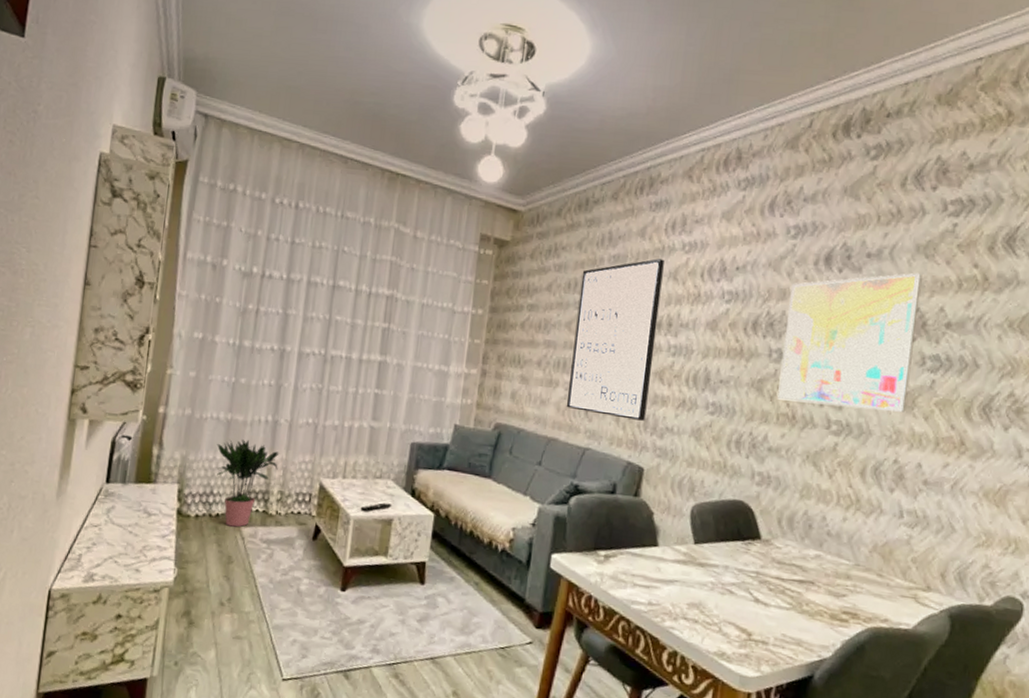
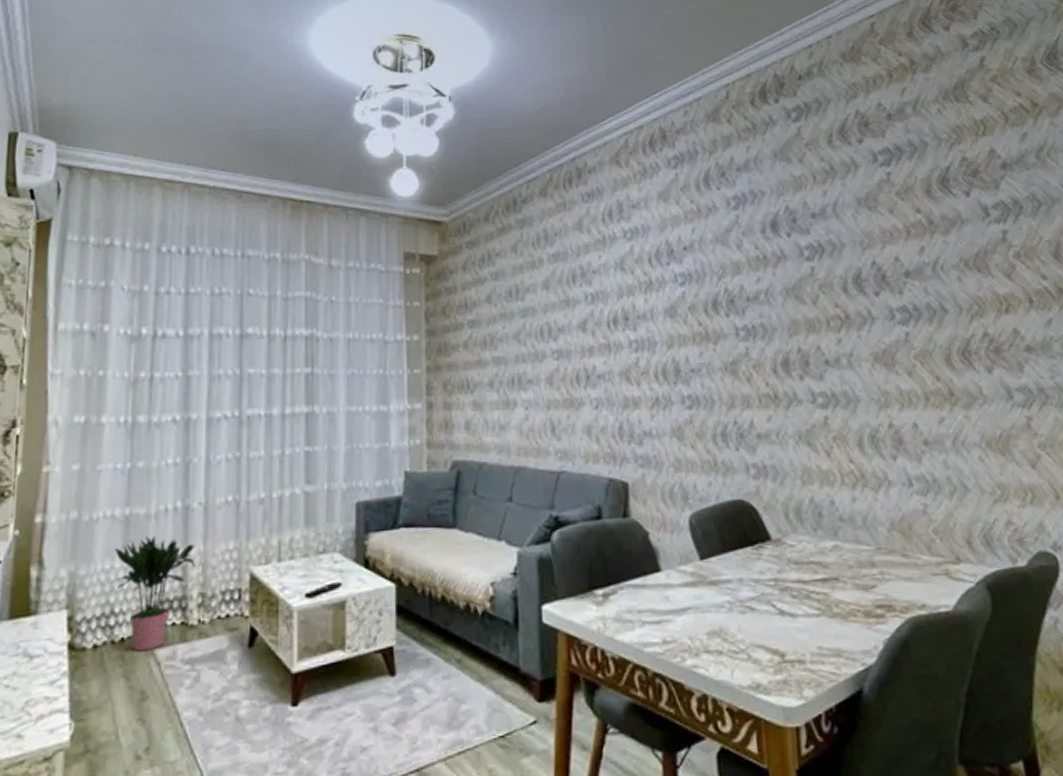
wall art: present [566,258,664,421] -> none [522,250,619,430]
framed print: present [777,272,922,412] -> none [743,226,887,380]

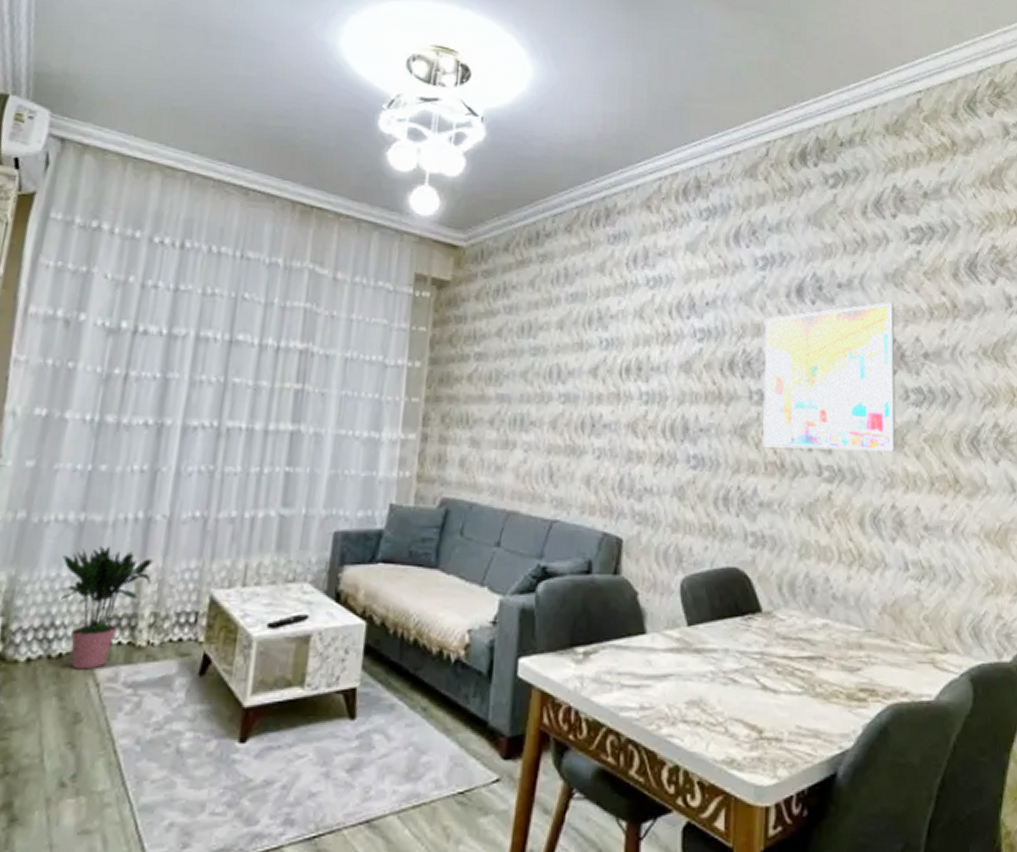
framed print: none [743,226,887,380] -> present [763,302,896,451]

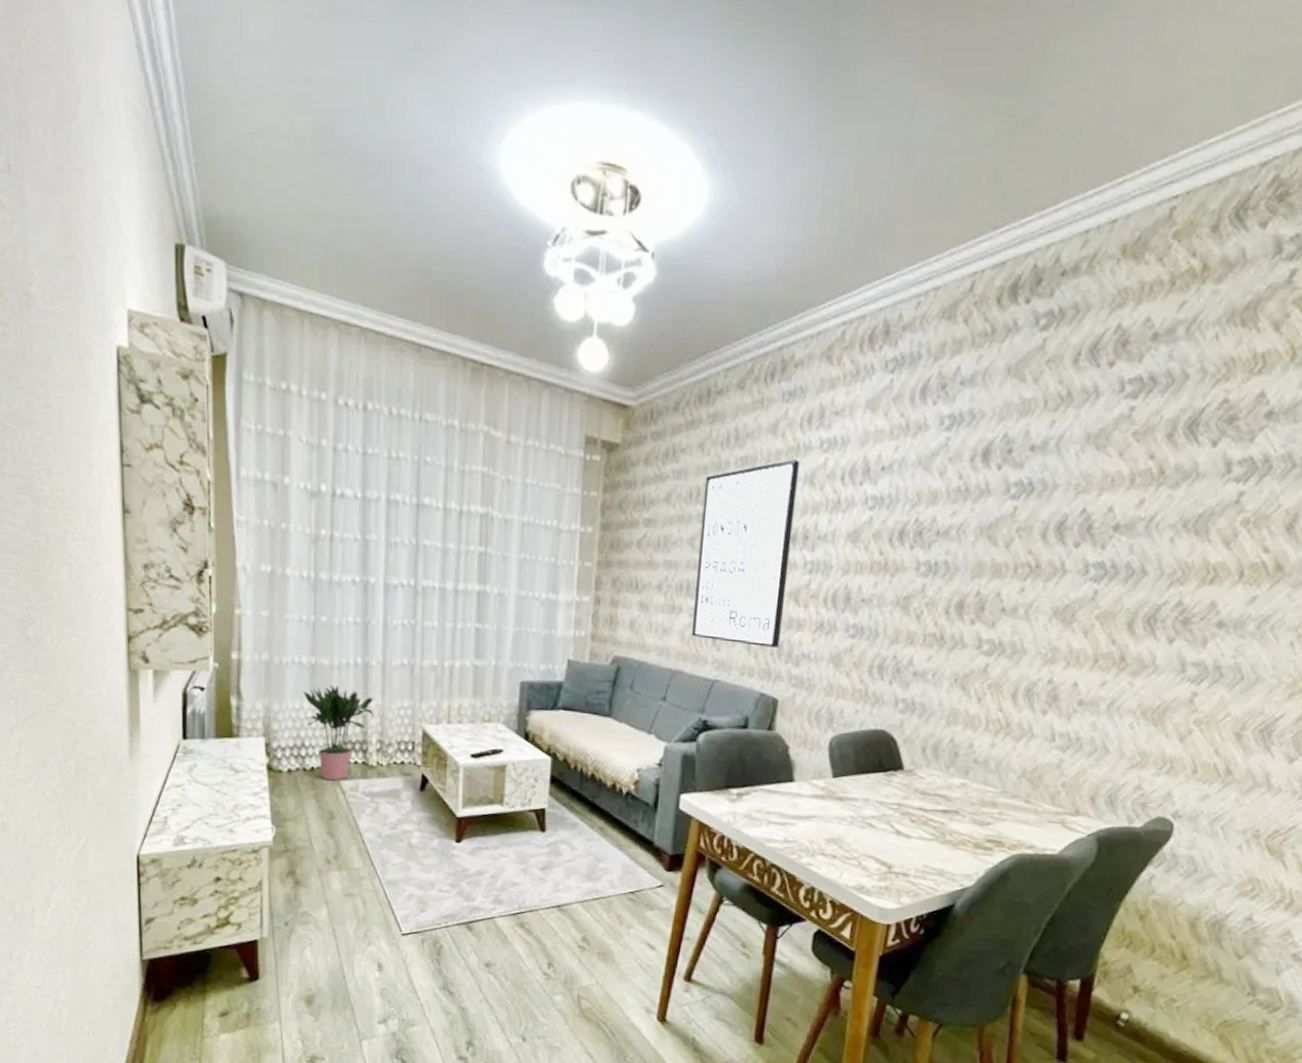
wall art: none [526,296,628,482] -> present [691,459,799,648]
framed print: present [763,302,896,451] -> none [925,467,1091,627]

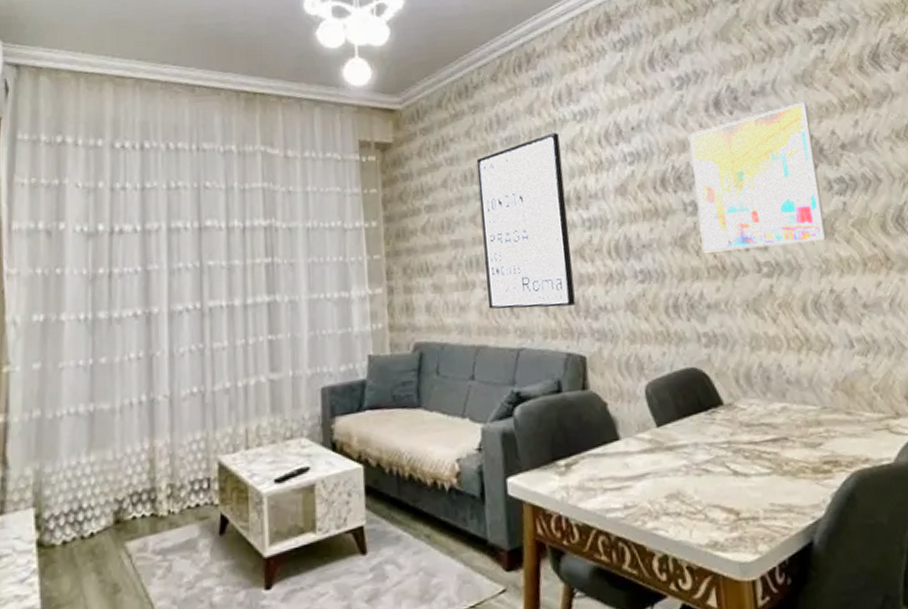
potted plant: present [302,685,375,781] -> none [79,431,163,545]
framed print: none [925,467,1091,627] -> present [688,101,827,253]

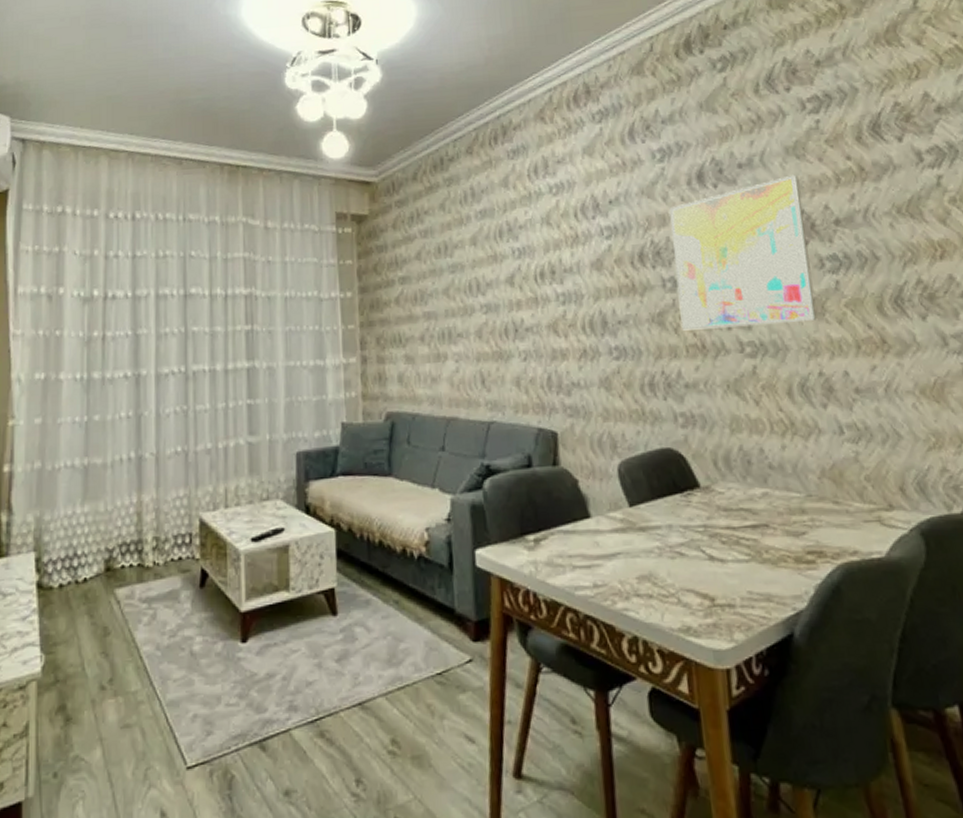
wall art: present [476,133,576,309] -> none [450,206,548,382]

